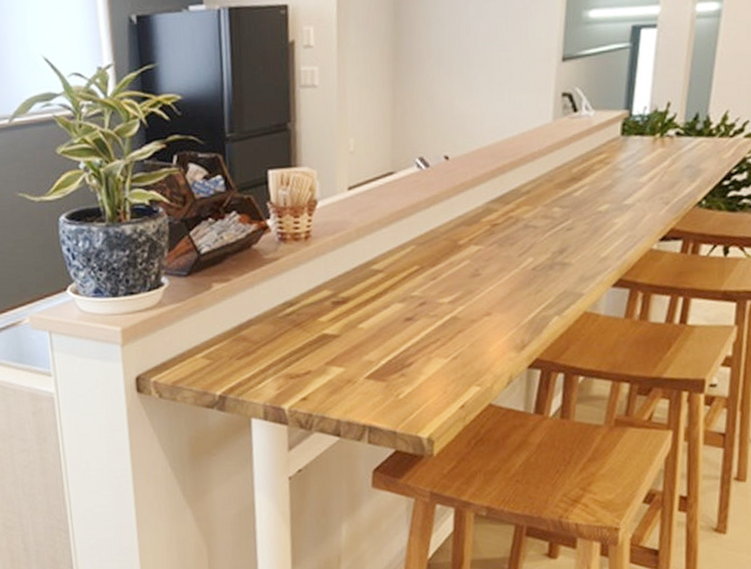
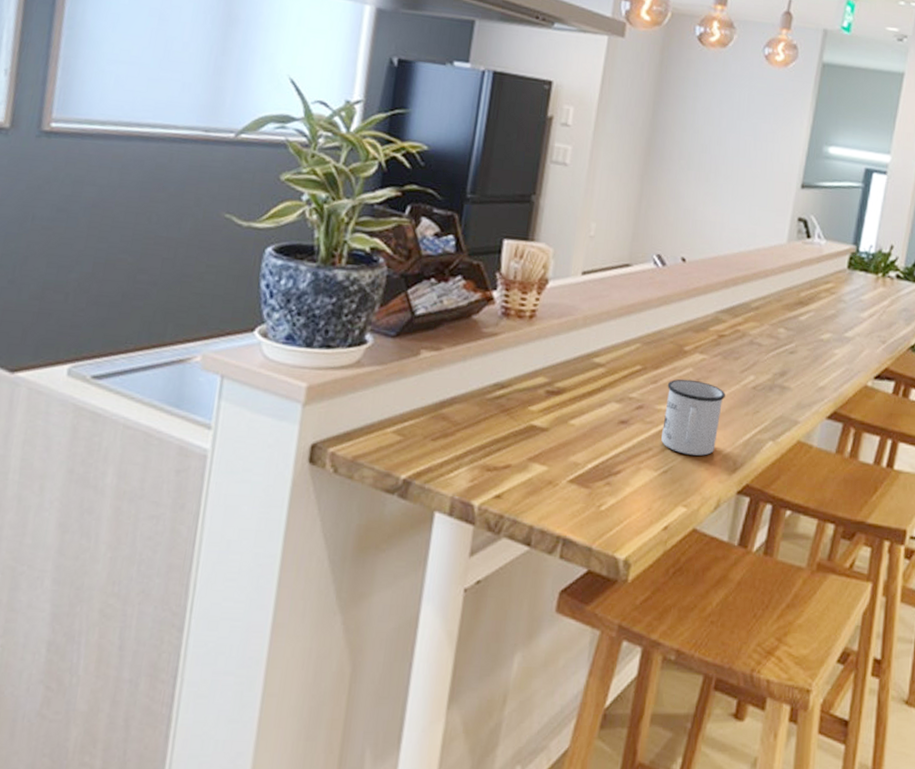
mug: none [446,270,505,340] -> present [661,379,725,456]

